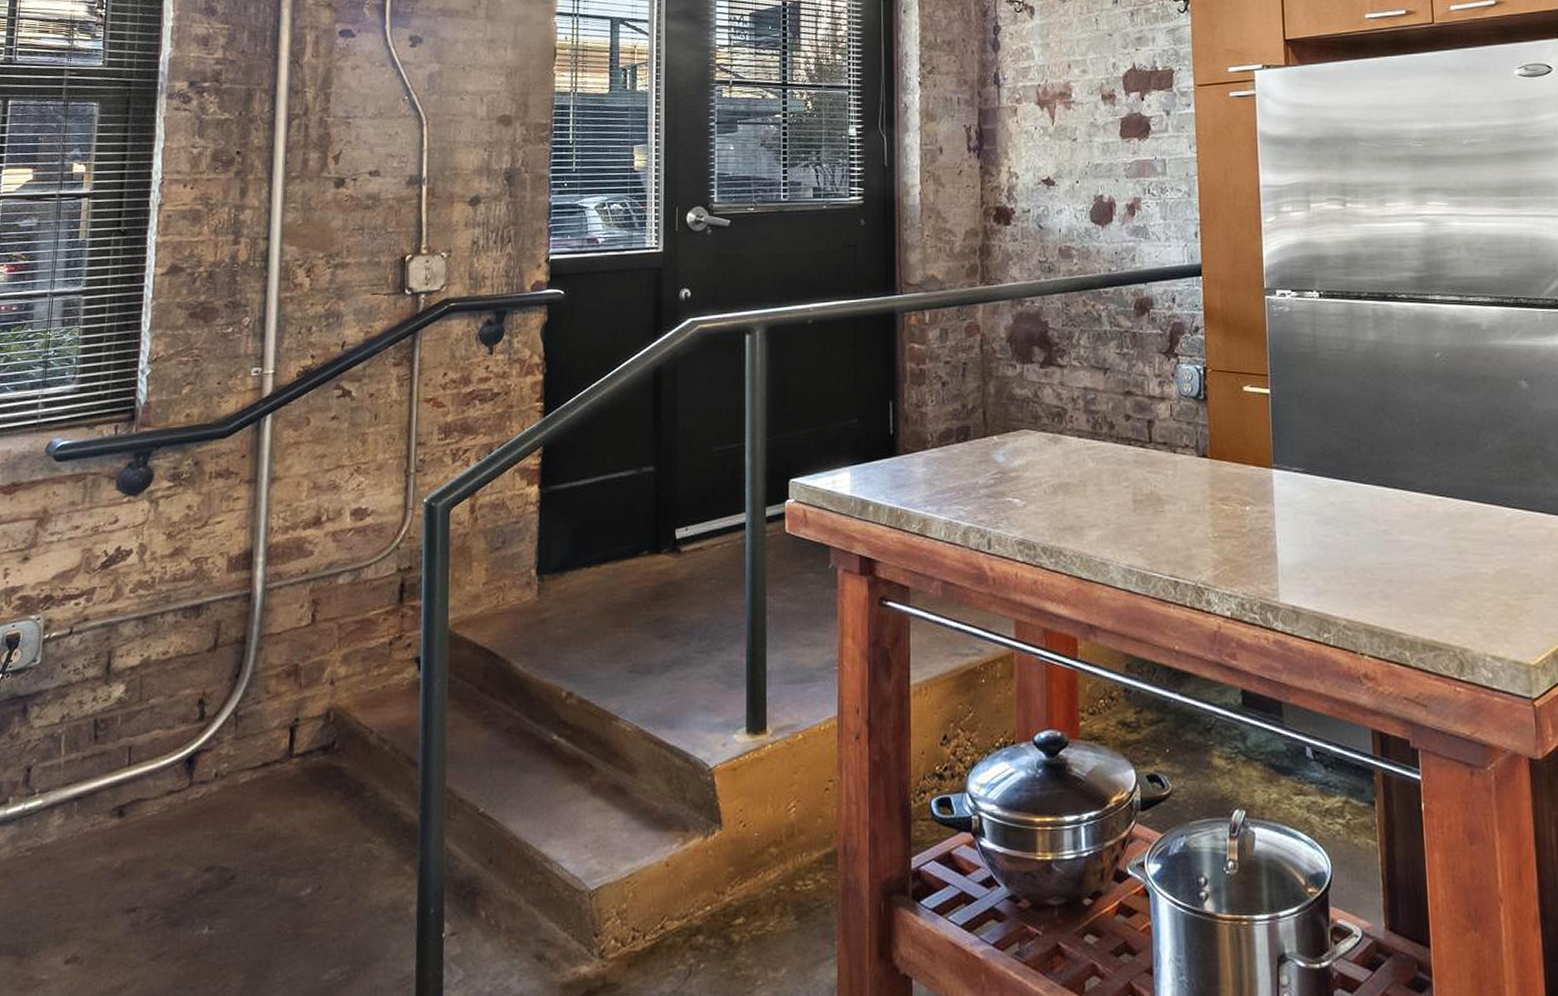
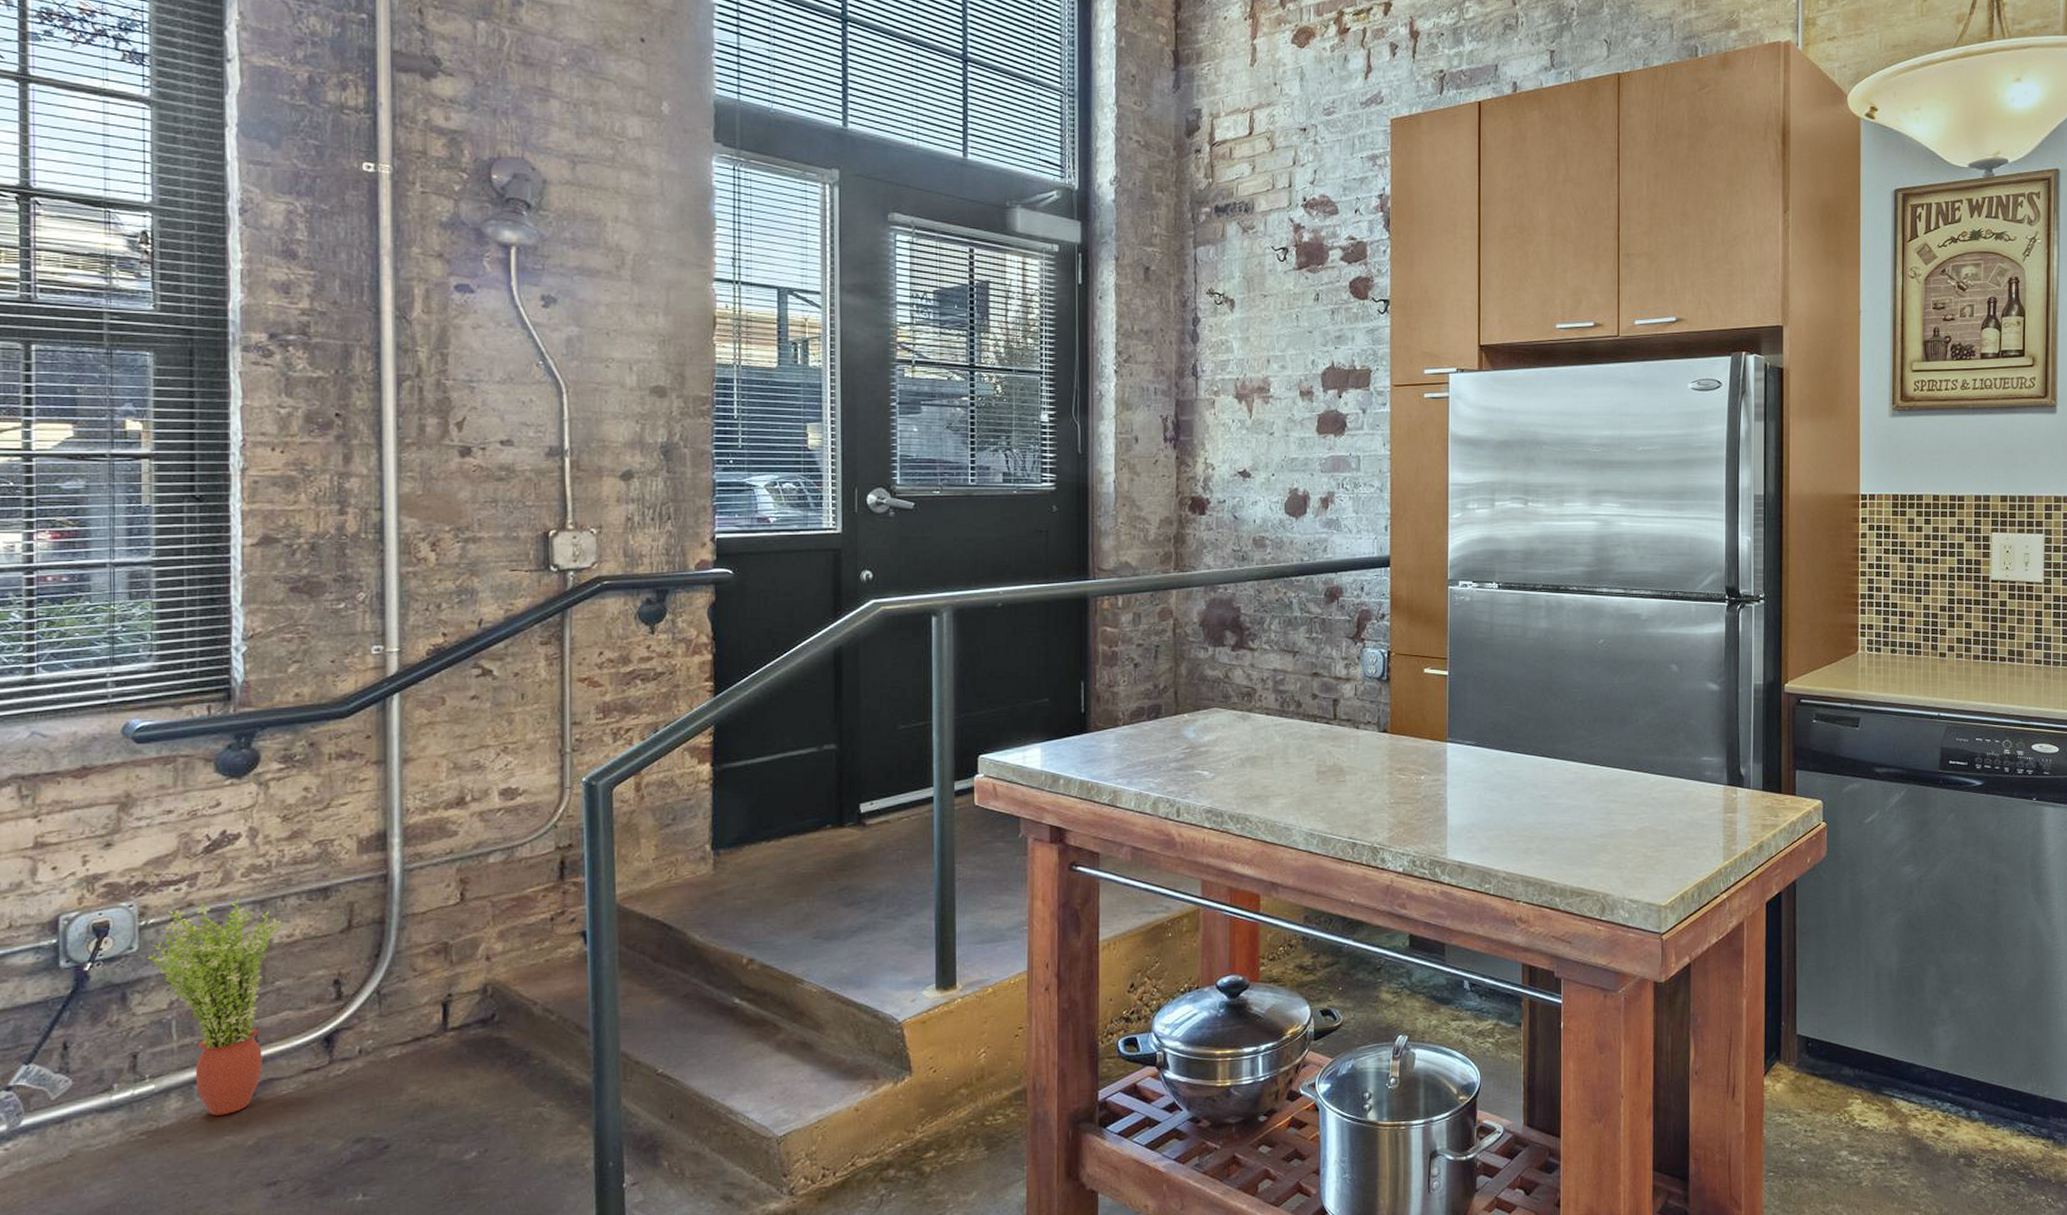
potted plant: none [47,614,160,835] -> present [147,898,282,1116]

